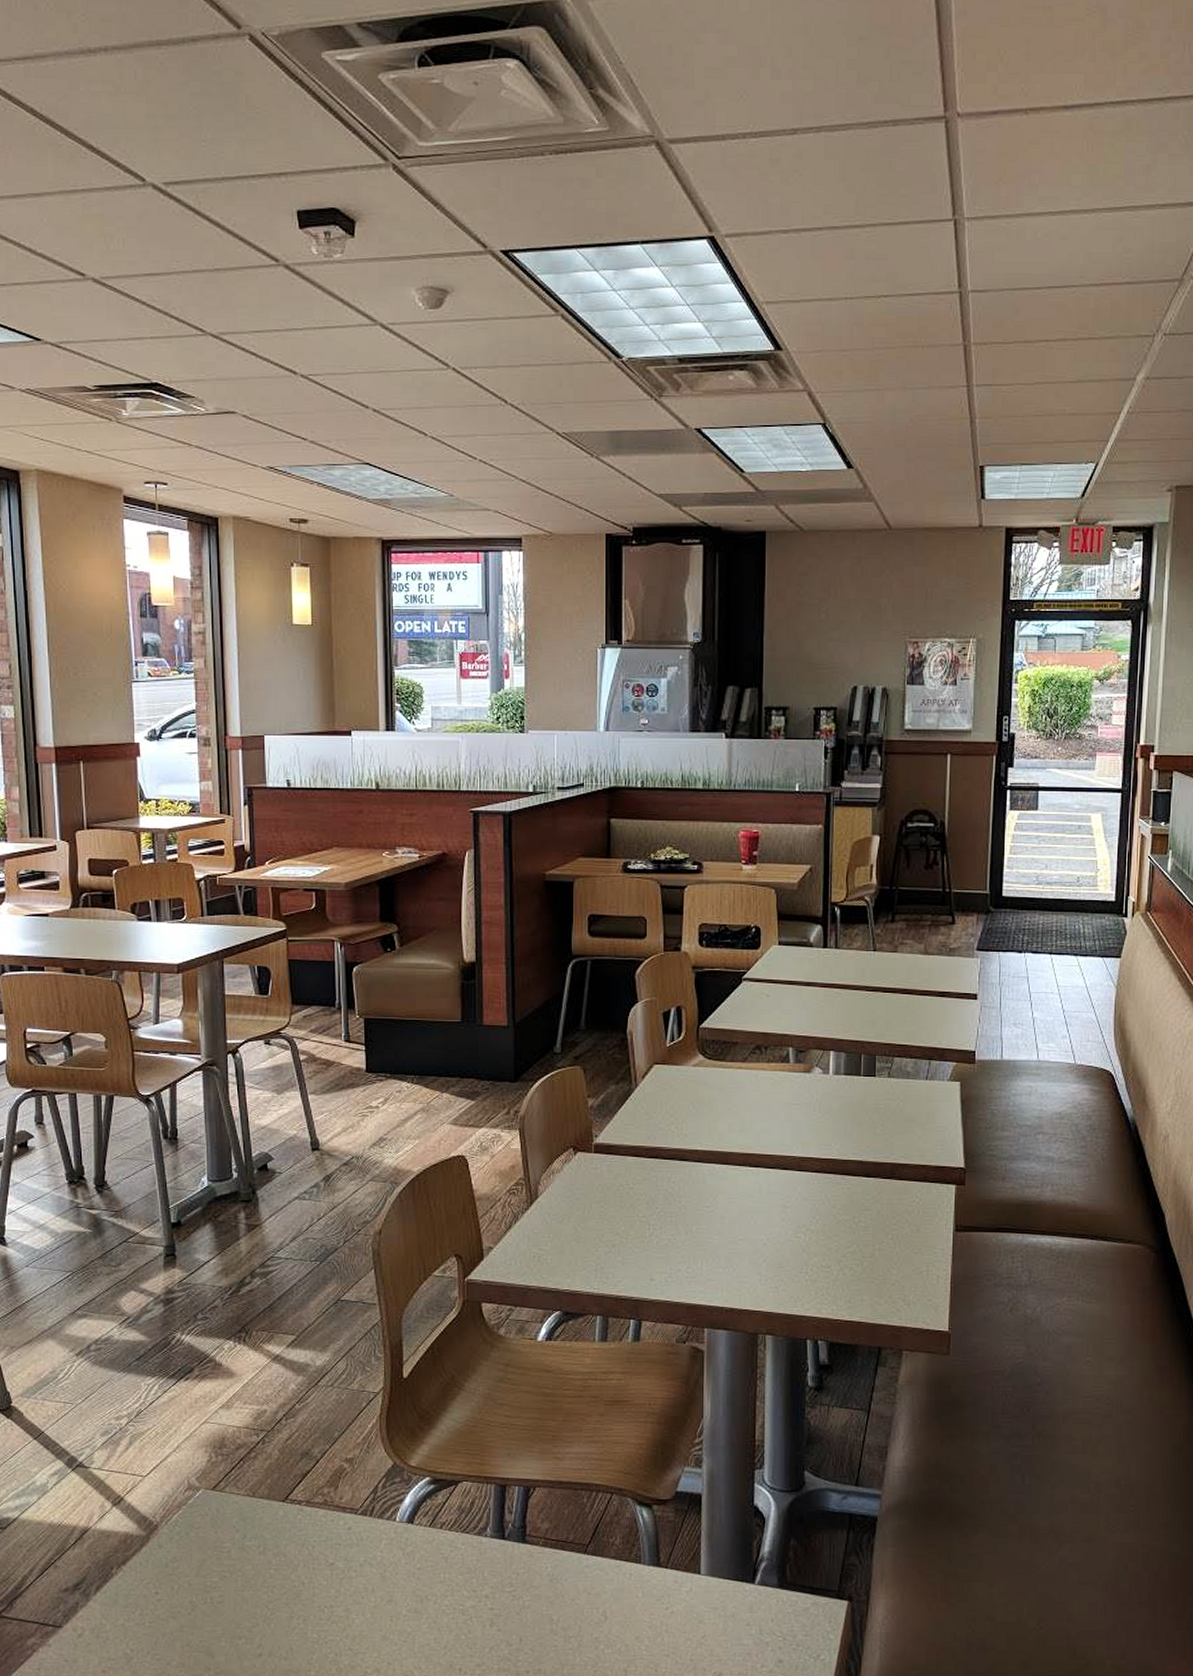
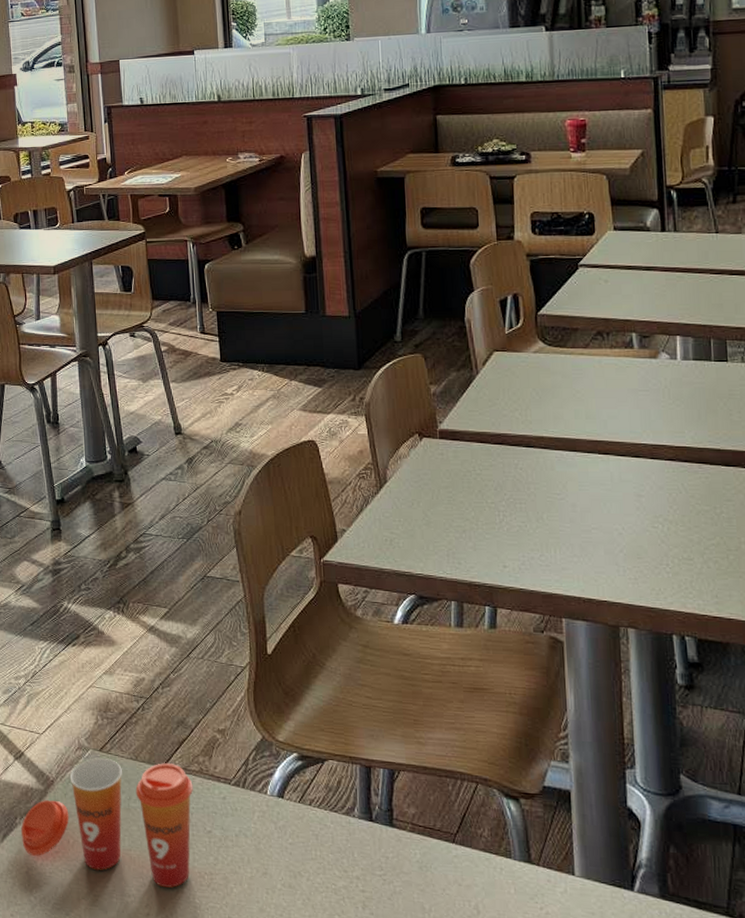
beverage cup: none [117,1496,316,1625] -> present [20,757,193,888]

